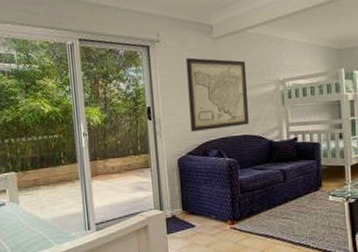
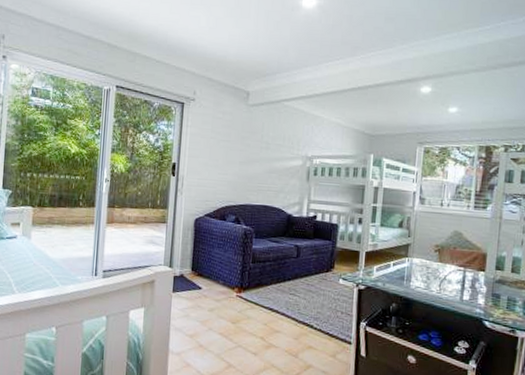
wall art: present [186,57,249,132] -> none [212,120,277,196]

